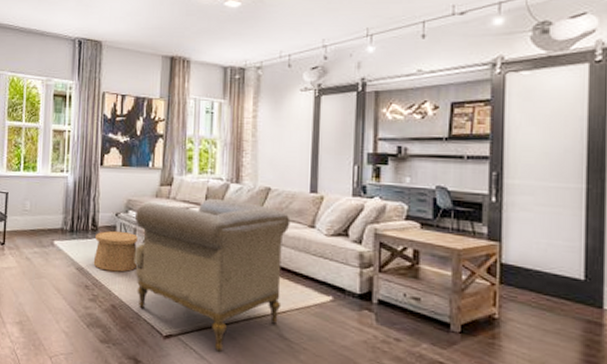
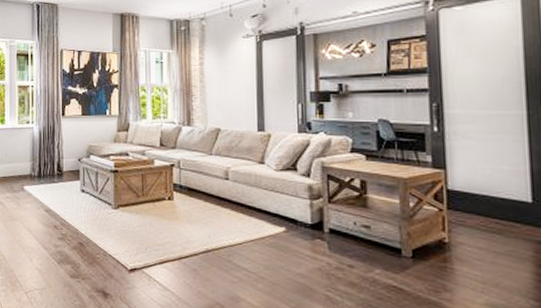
basket: present [93,230,138,272] -> none [60,174,101,212]
armchair: present [134,198,291,352] -> none [96,140,241,283]

